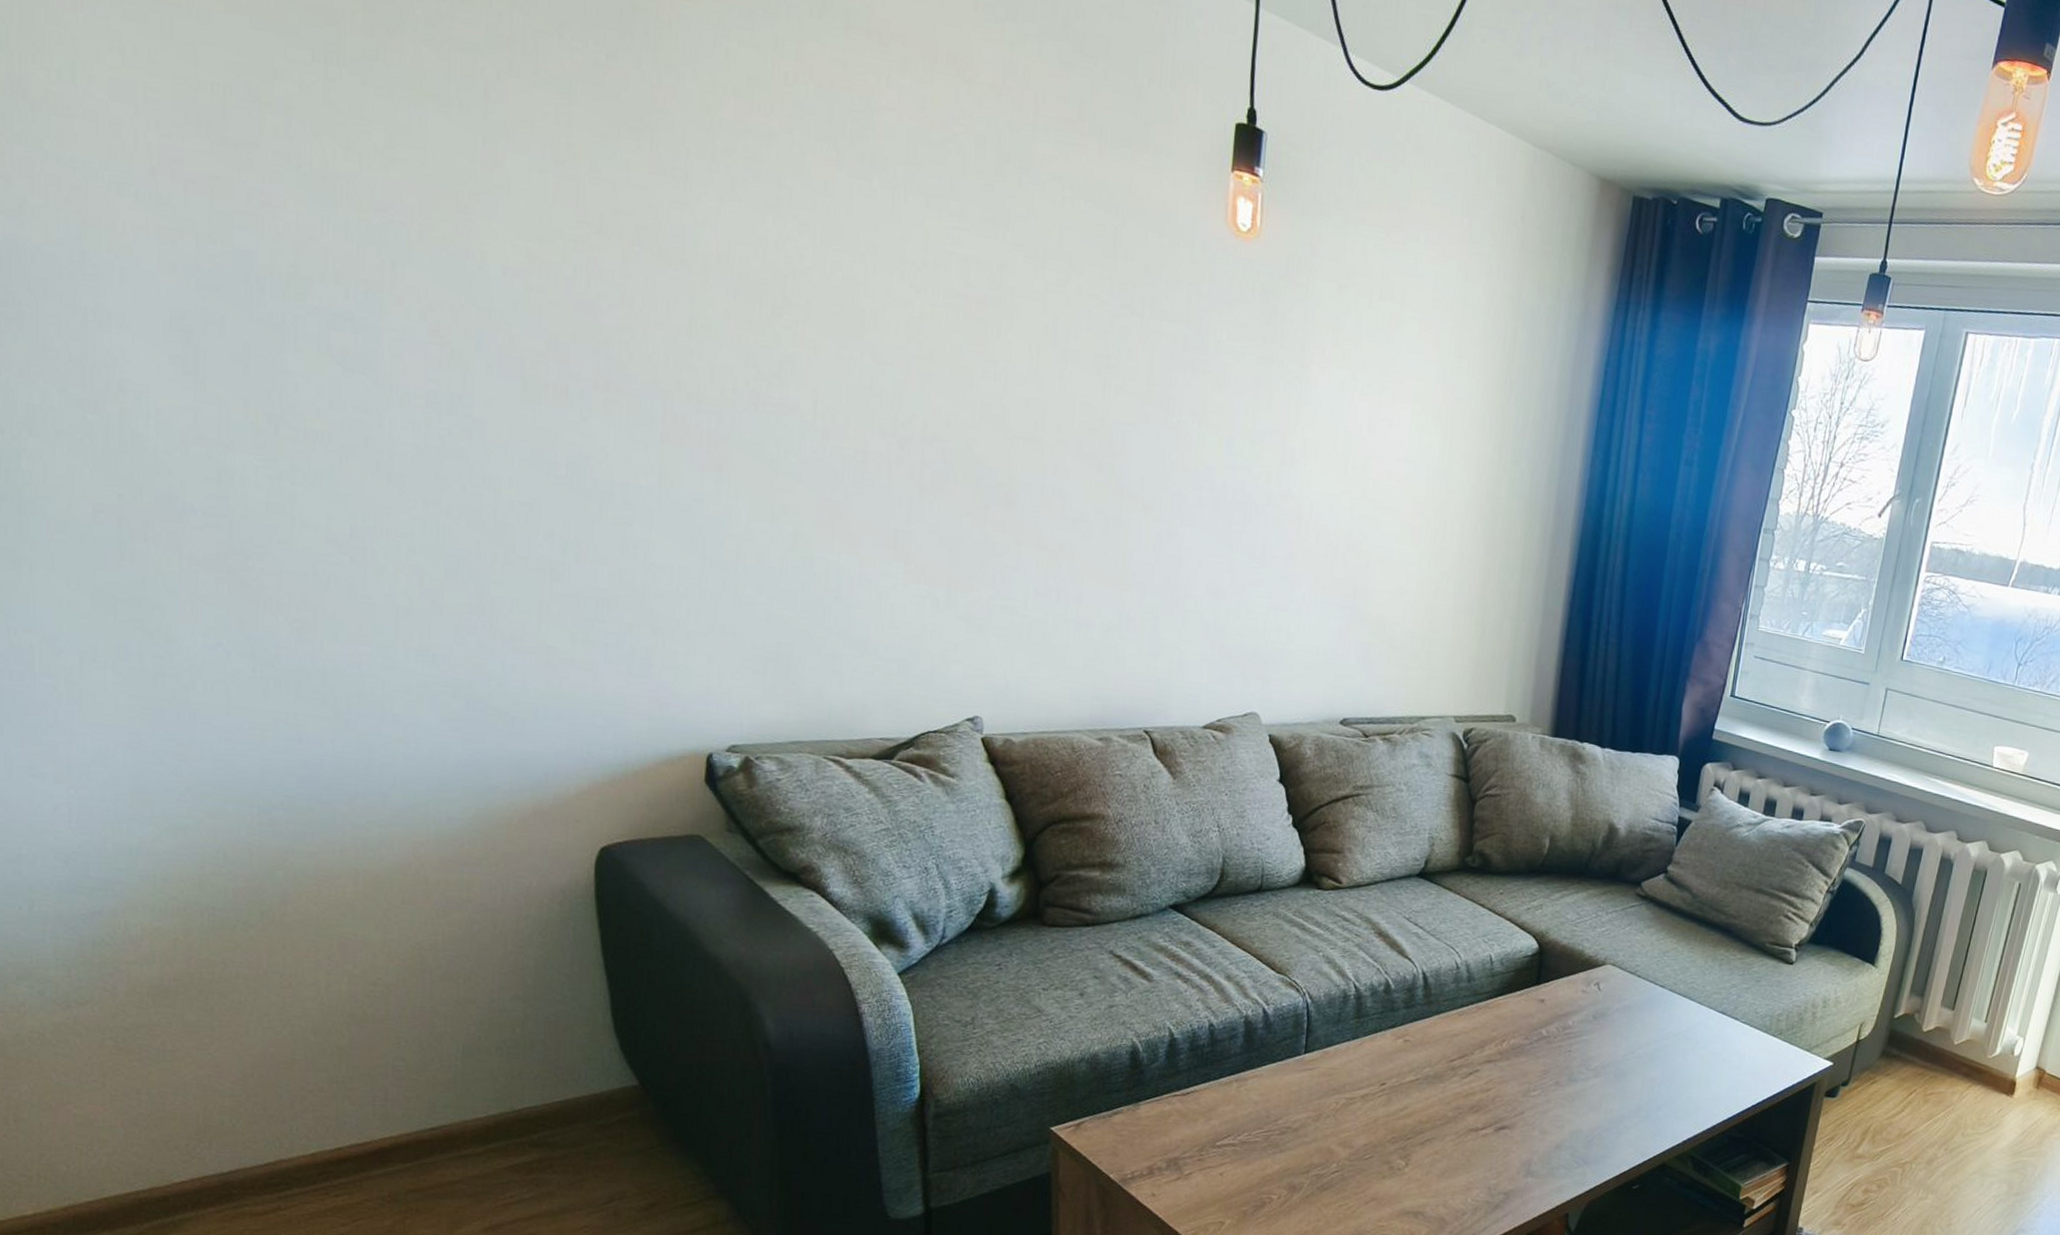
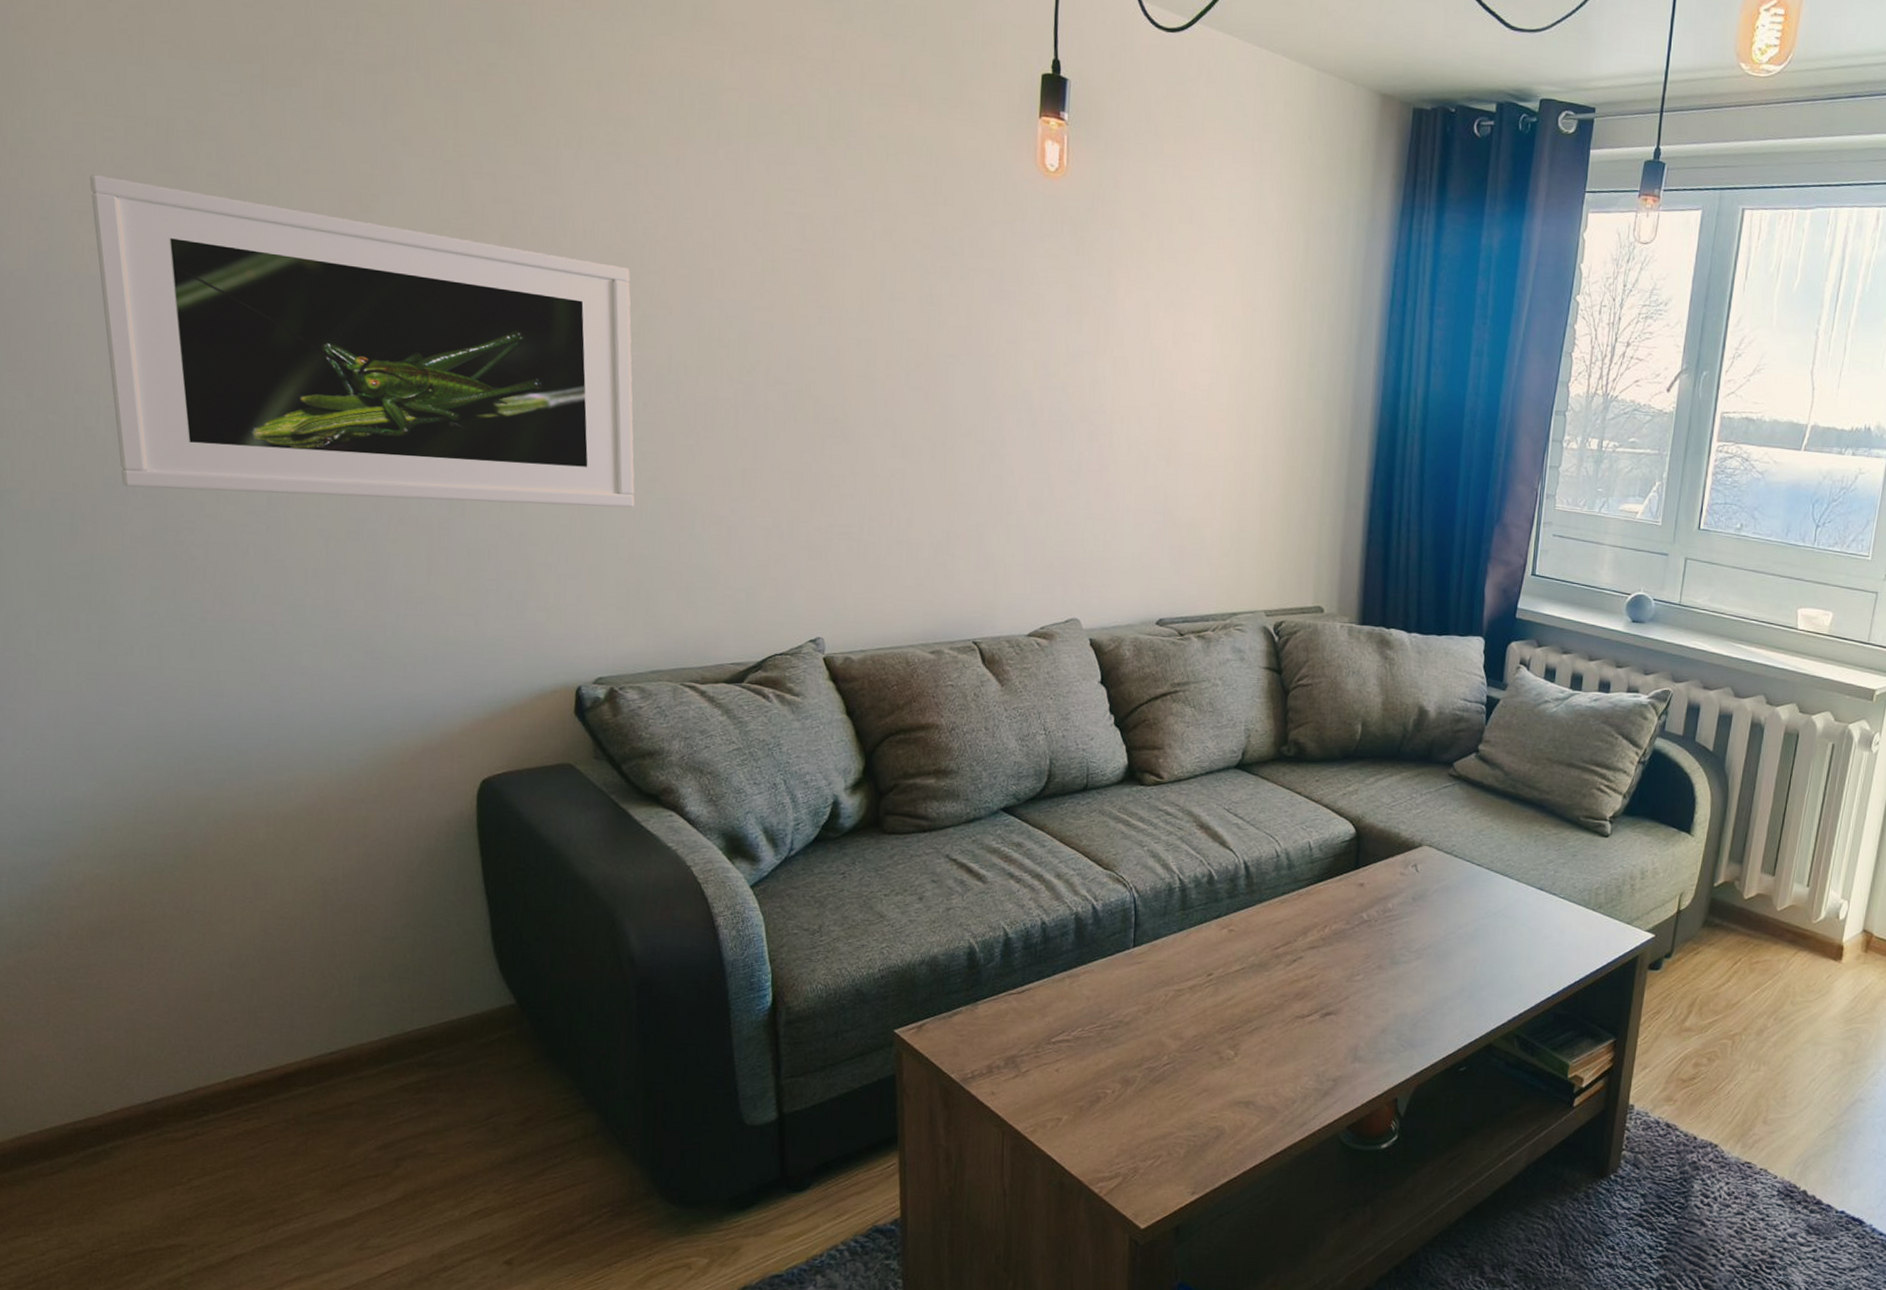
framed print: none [130,141,774,565] -> present [89,174,635,508]

